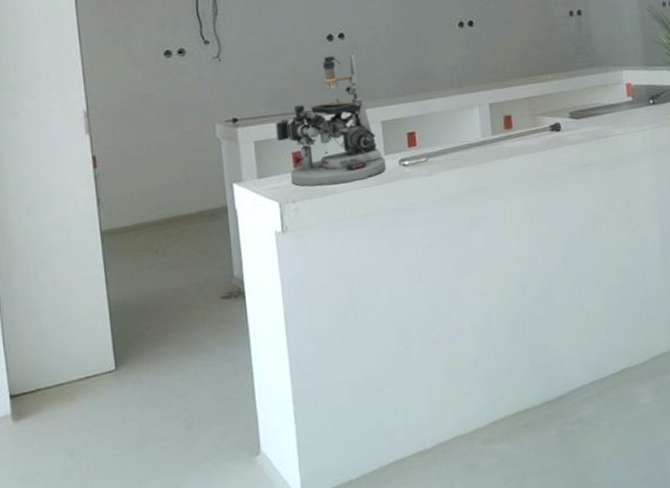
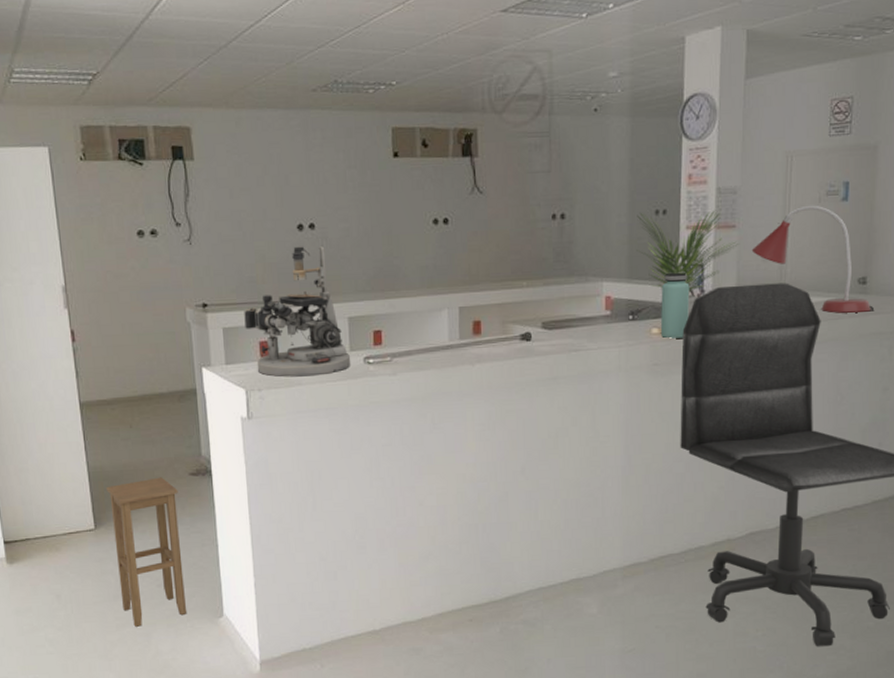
stool: none [129,304,219,478] -> present [106,477,186,627]

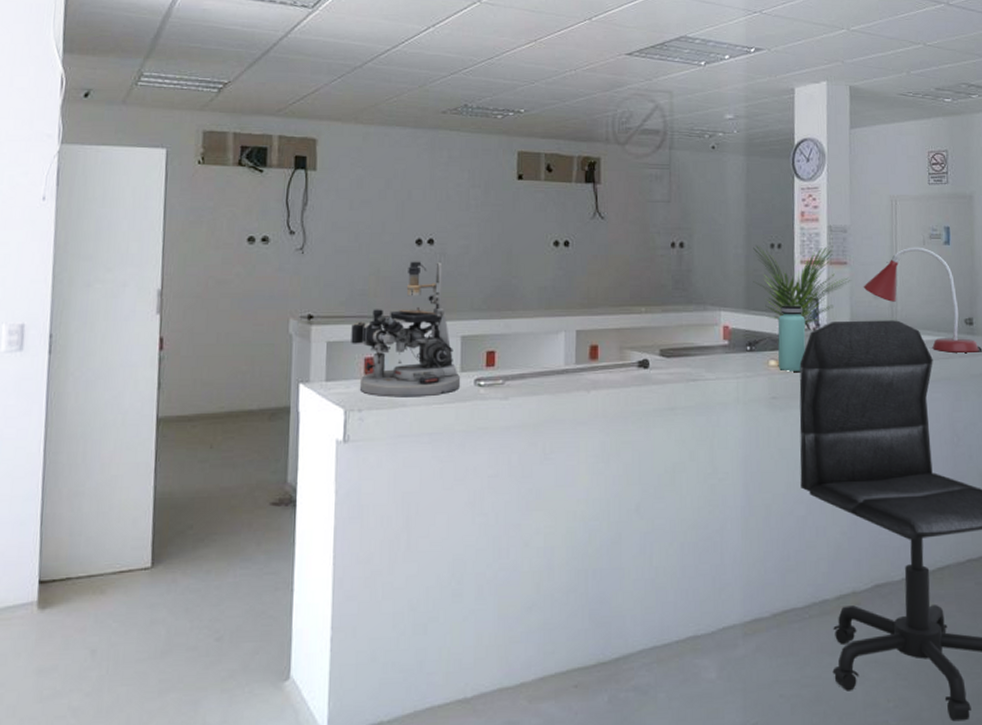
stool: present [106,477,186,627] -> none [170,506,255,692]

